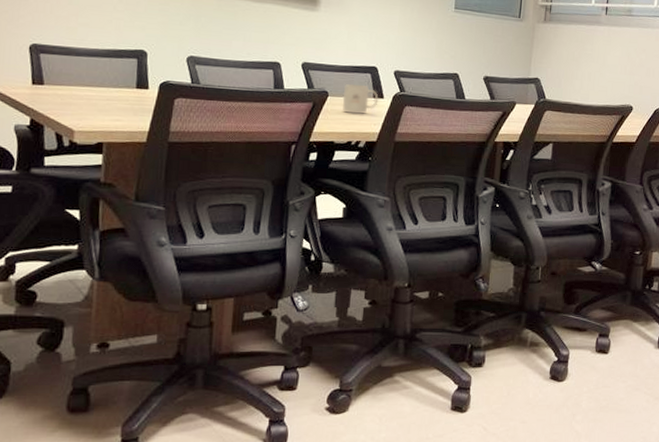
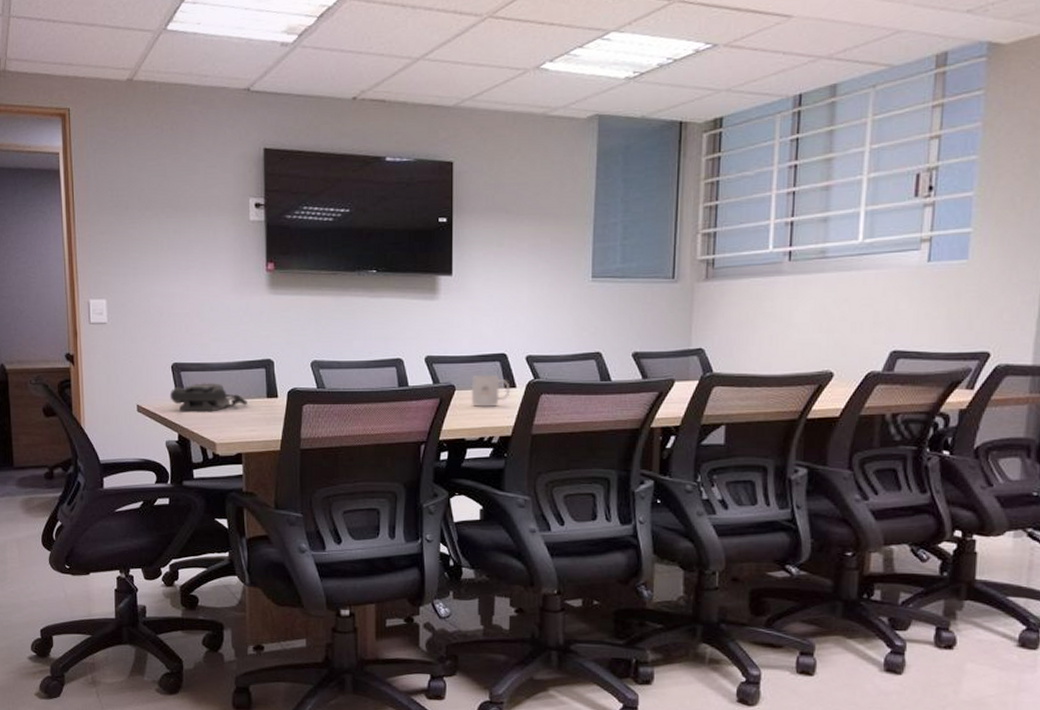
telephone: none [24,67,114,99] -> present [169,383,247,412]

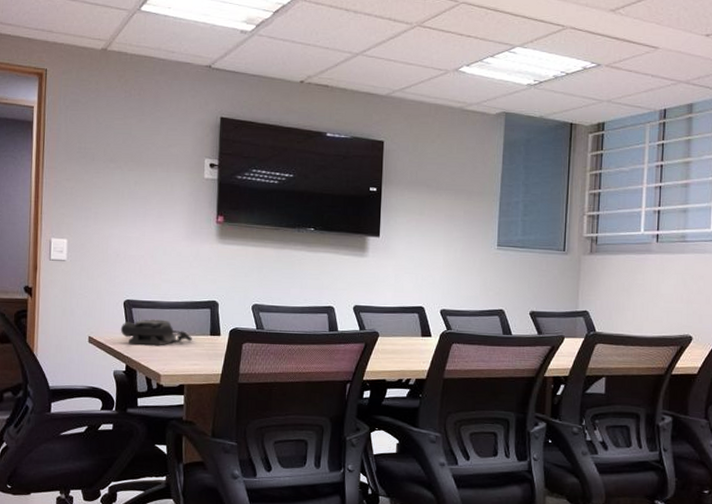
mug: present [471,374,511,408] -> none [392,324,427,354]

